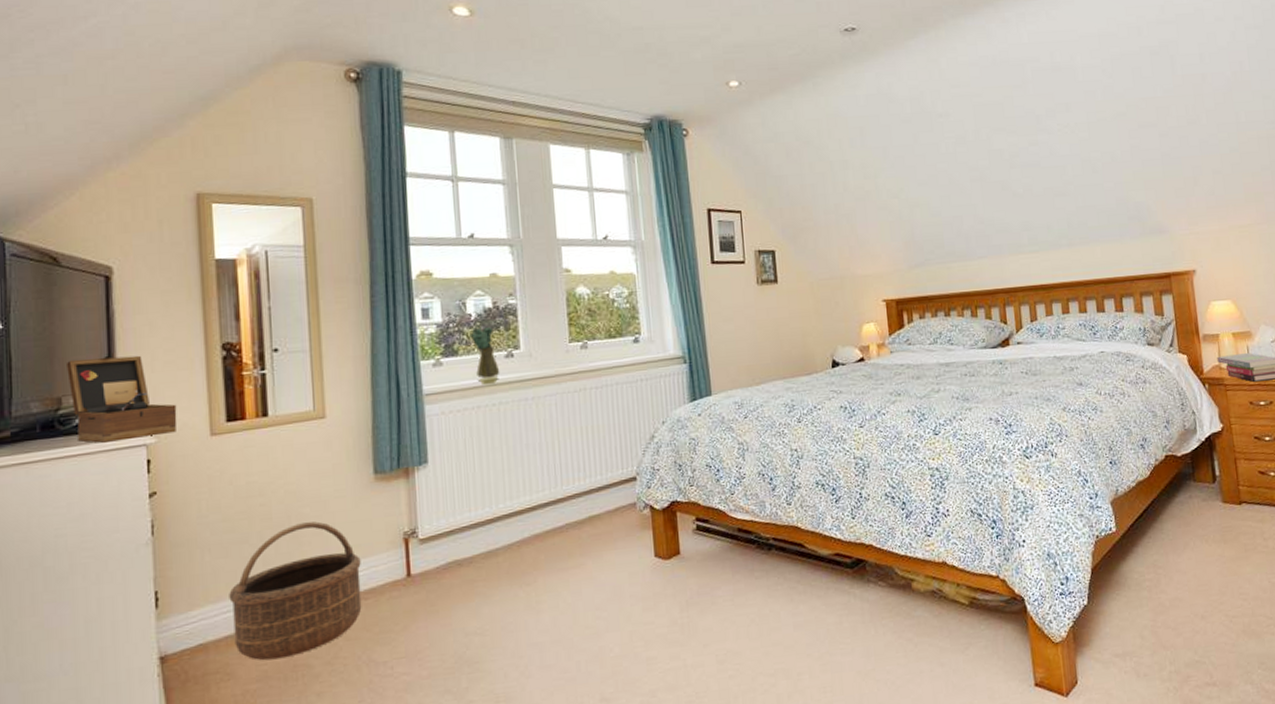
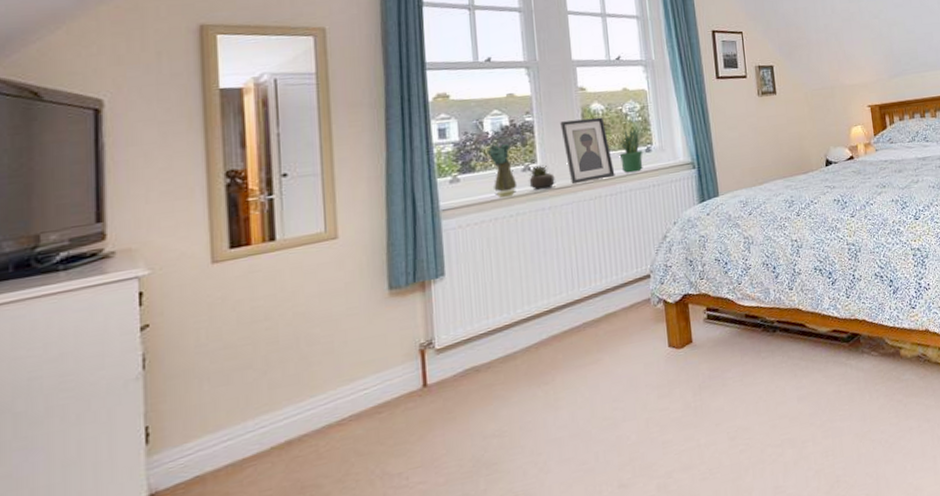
wooden box: present [67,355,177,443] -> none [47,187,174,279]
basket: present [229,521,362,661] -> none [230,340,376,486]
succulent plant: none [510,351,539,380] -> present [527,165,556,192]
picture frame: none [544,302,601,374] -> present [560,117,615,185]
planter: none [605,315,631,365] -> present [619,127,643,173]

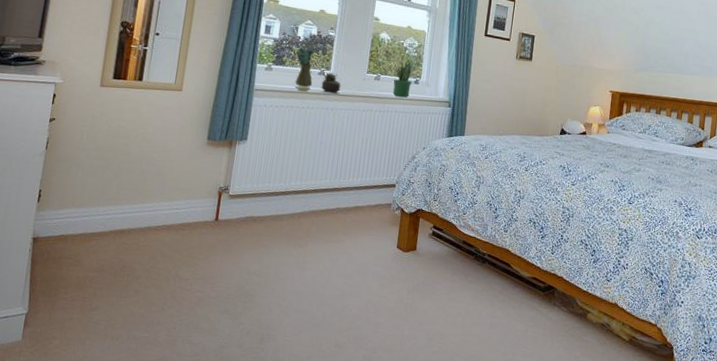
picture frame: present [560,117,615,185] -> none [352,42,388,97]

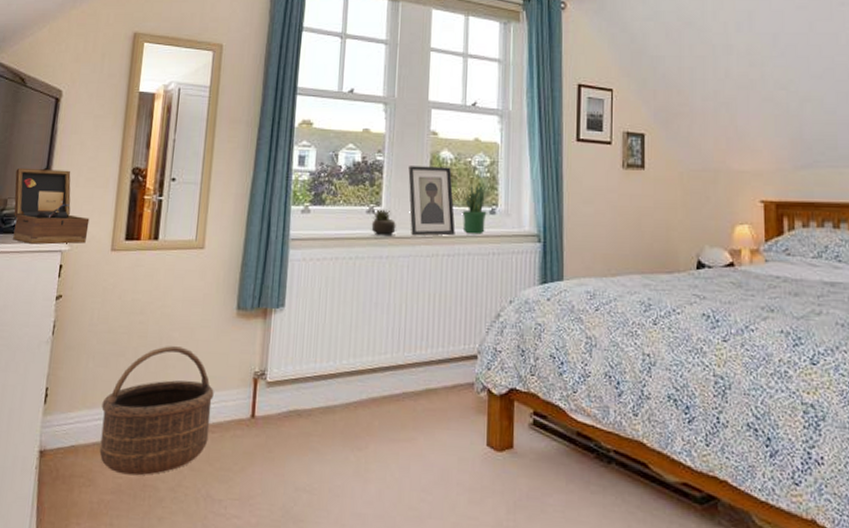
wooden box: none [10,11,82,79] -> present [13,167,90,245]
basket: none [86,163,186,259] -> present [99,346,214,476]
vase: present [295,45,314,93] -> none [336,177,361,238]
picture frame: none [352,42,388,97] -> present [408,166,455,236]

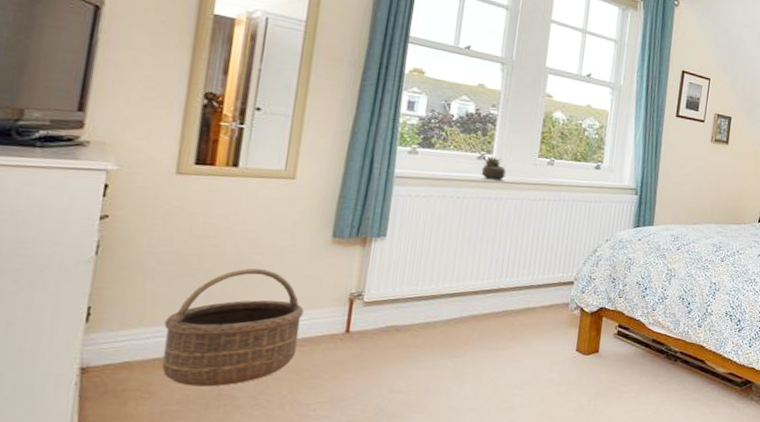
wooden box: present [13,167,90,245] -> none [34,76,146,165]
picture frame: present [408,166,455,236] -> none [520,122,563,184]
planter: present [462,184,487,235] -> none [569,143,593,185]

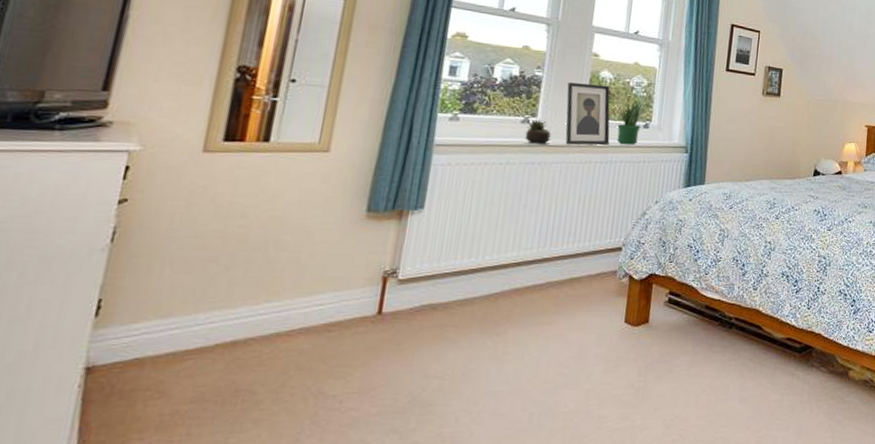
basket: present [161,268,304,387] -> none [175,249,334,382]
picture frame: none [520,122,563,184] -> present [565,82,611,145]
planter: none [569,143,593,185] -> present [617,102,641,145]

